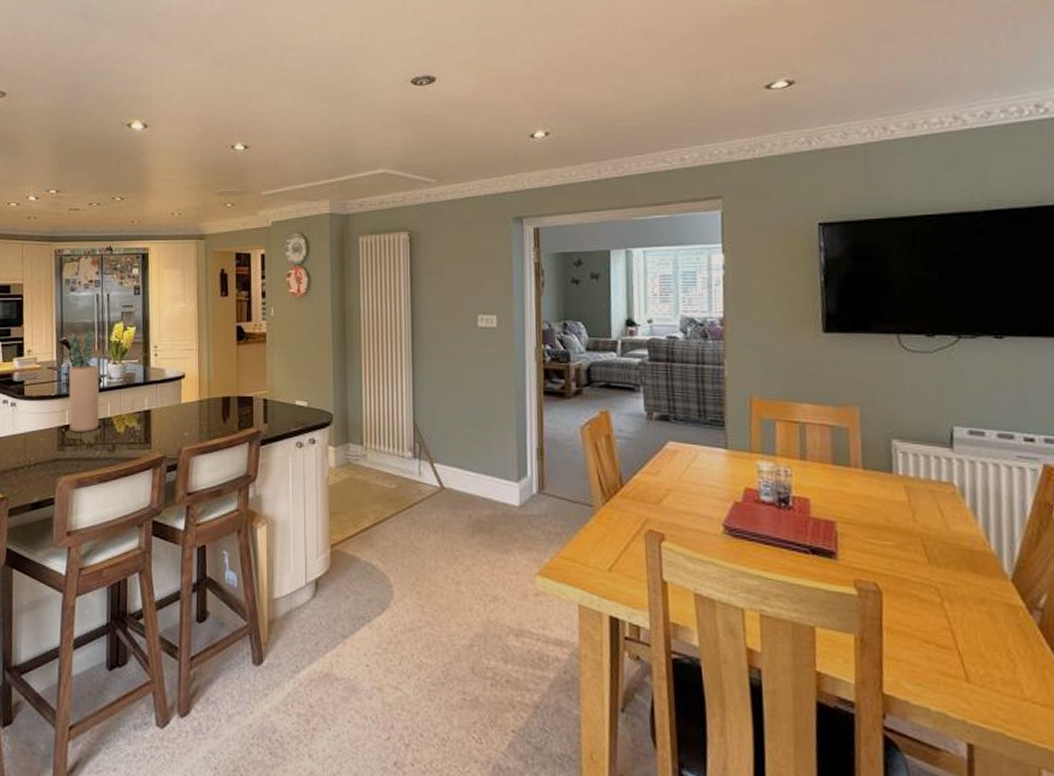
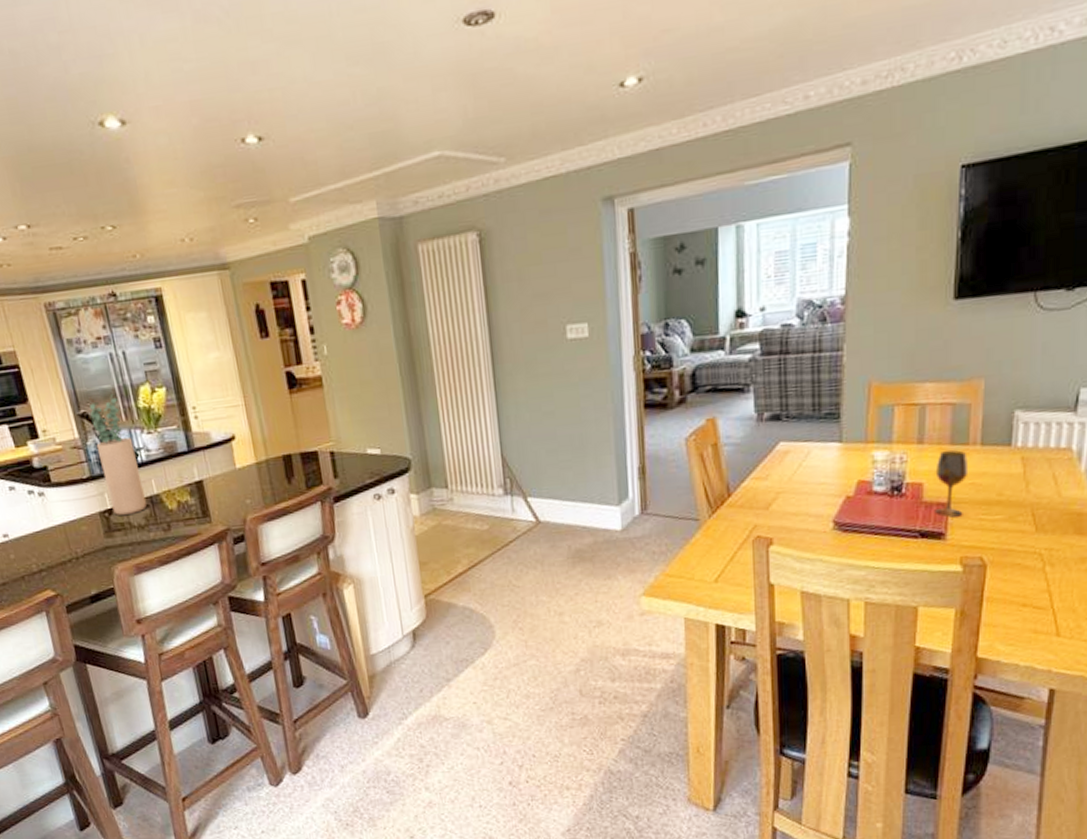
wine glass: none [820,469,854,537] -> present [933,450,969,518]

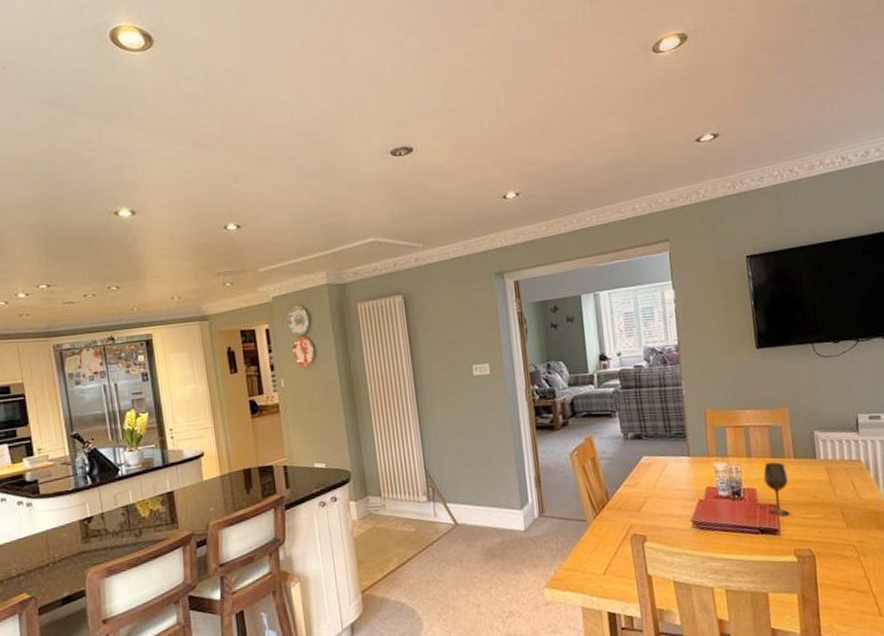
vase: present [90,388,147,516] -> none [81,413,123,524]

